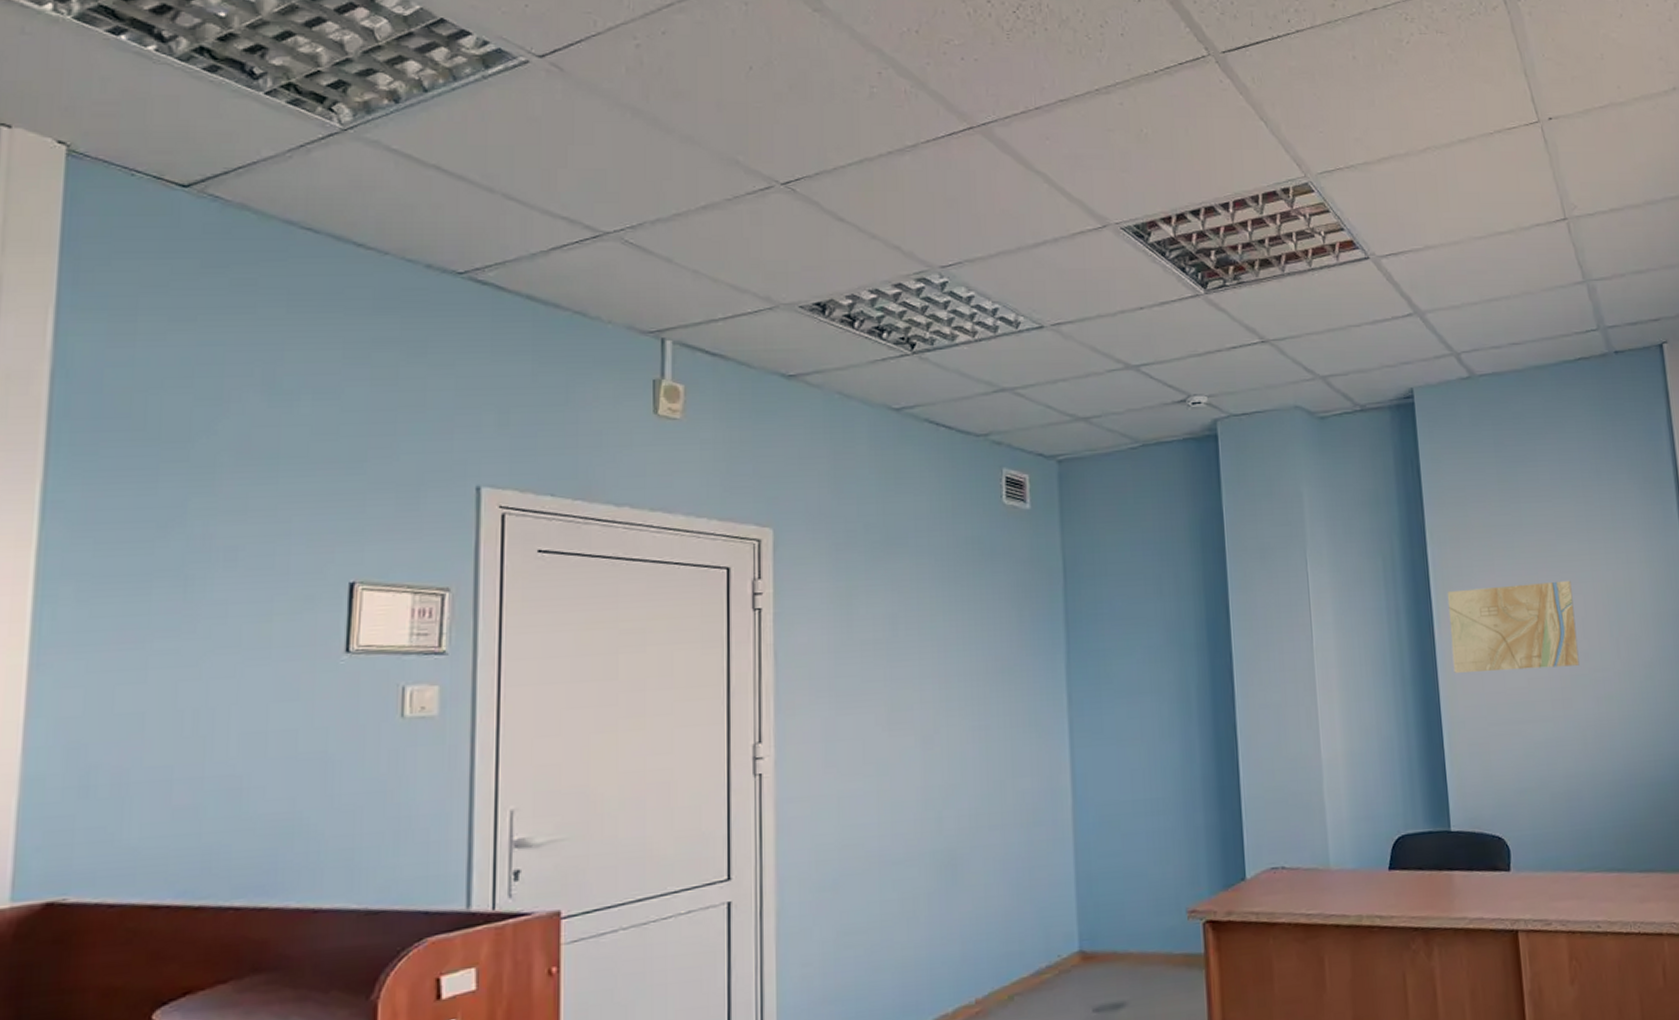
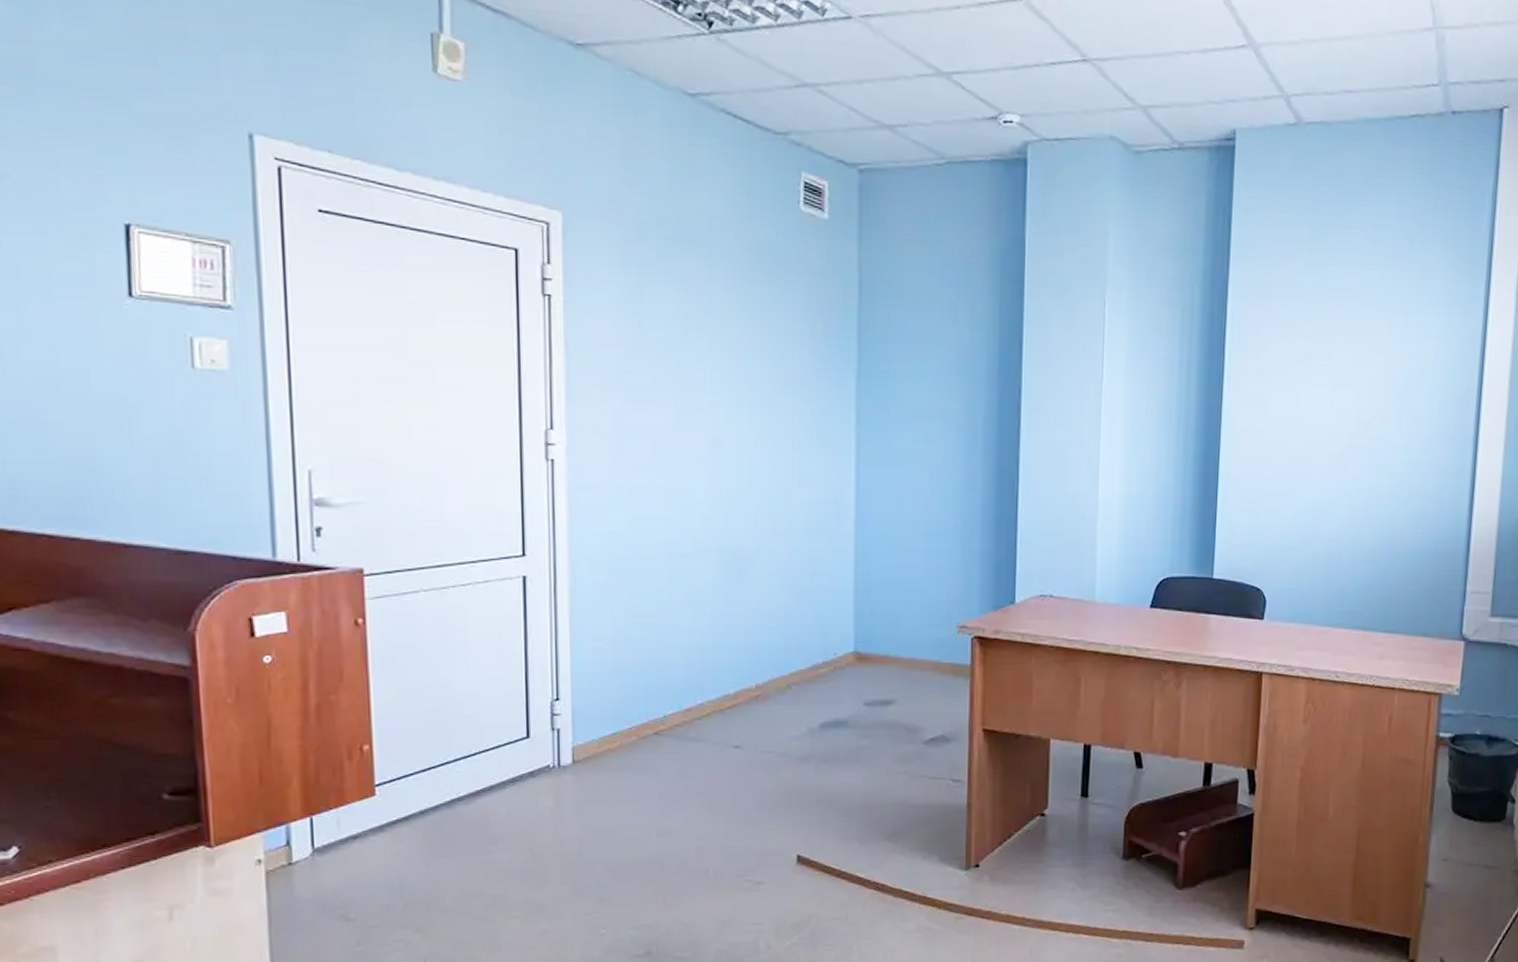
map: present [1447,580,1580,673] -> none [1237,348,1366,435]

